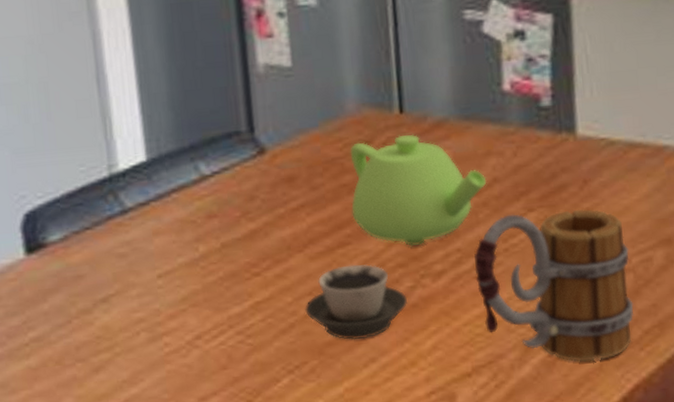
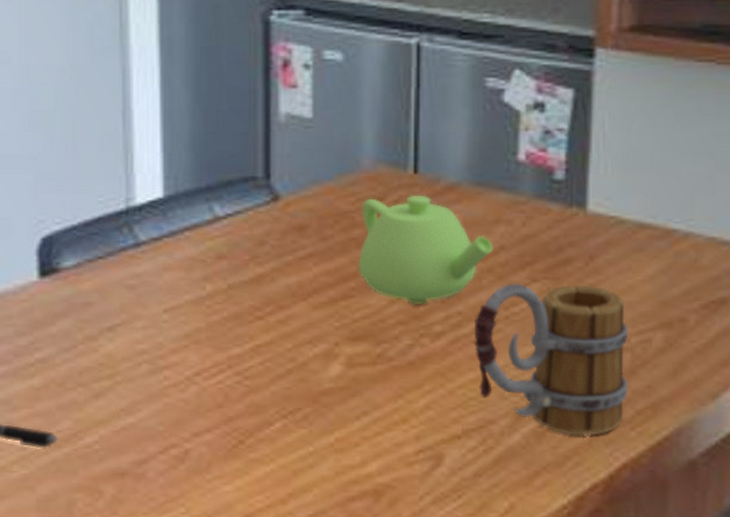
cup: present [305,264,408,340] -> none [304,318,405,392]

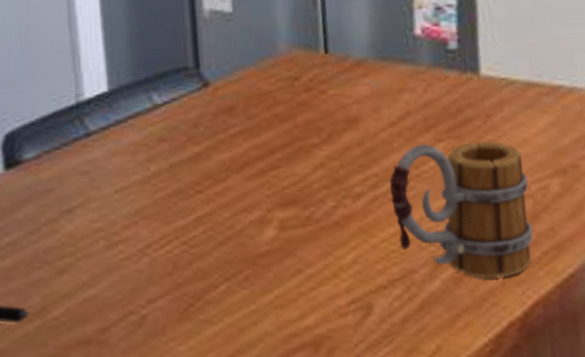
teapot: present [358,195,494,306] -> none [281,71,401,171]

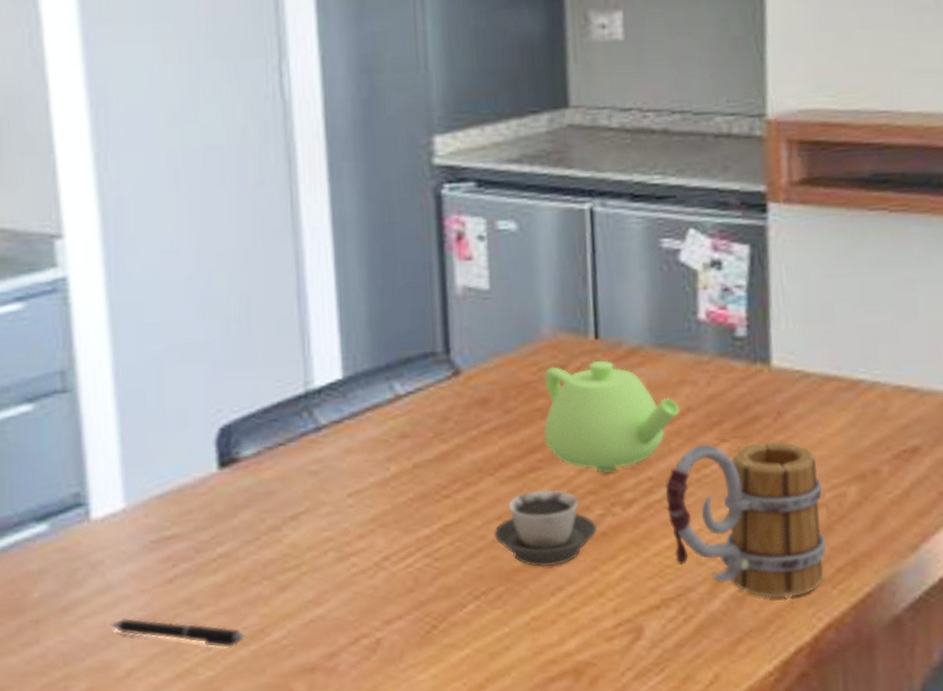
cup: none [241,185,331,253] -> present [494,490,598,567]
teapot: none [281,71,401,171] -> present [543,360,680,474]

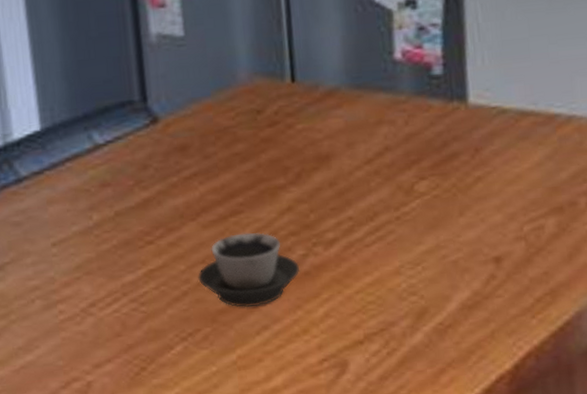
teapot: present [543,360,680,474] -> none [242,103,379,215]
mug: present [666,441,827,599] -> none [366,177,526,330]

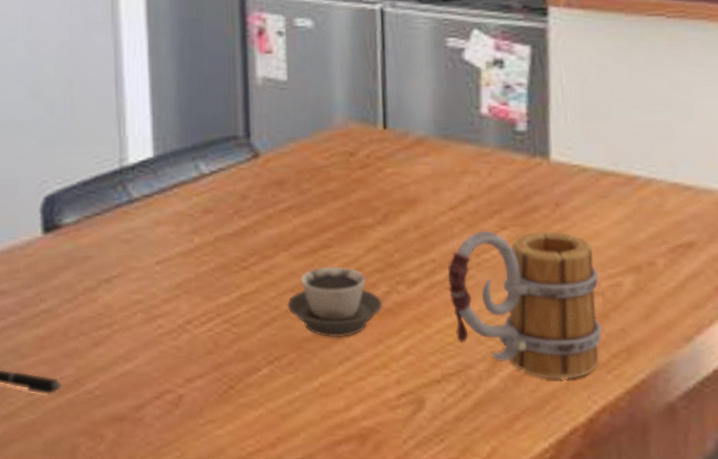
mug: none [366,177,526,330] -> present [448,230,602,380]

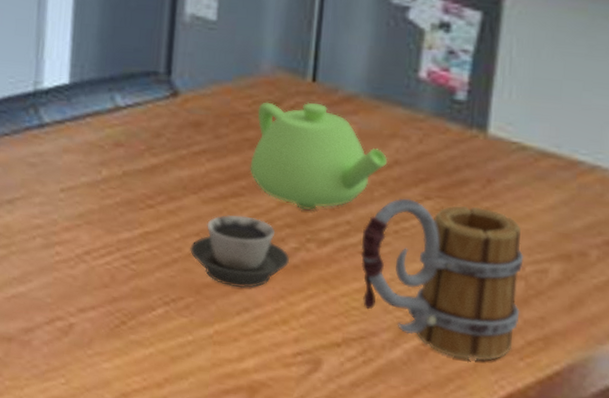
teapot: none [334,149,463,254] -> present [249,102,388,210]

